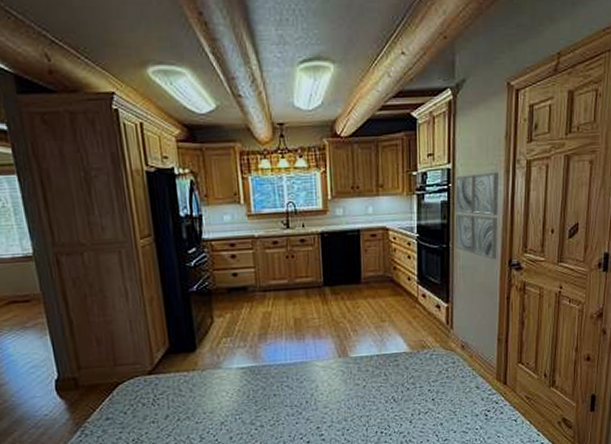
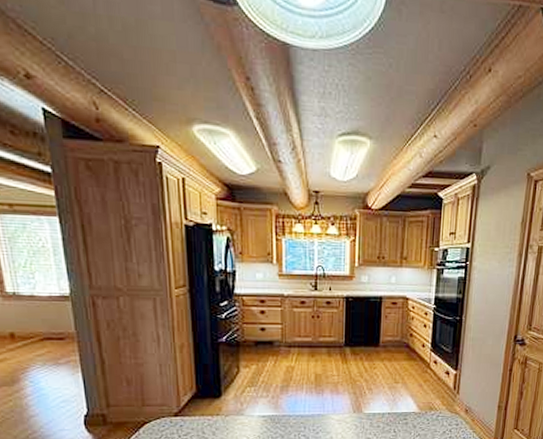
wall art: present [455,172,498,260] -> none [467,254,512,334]

